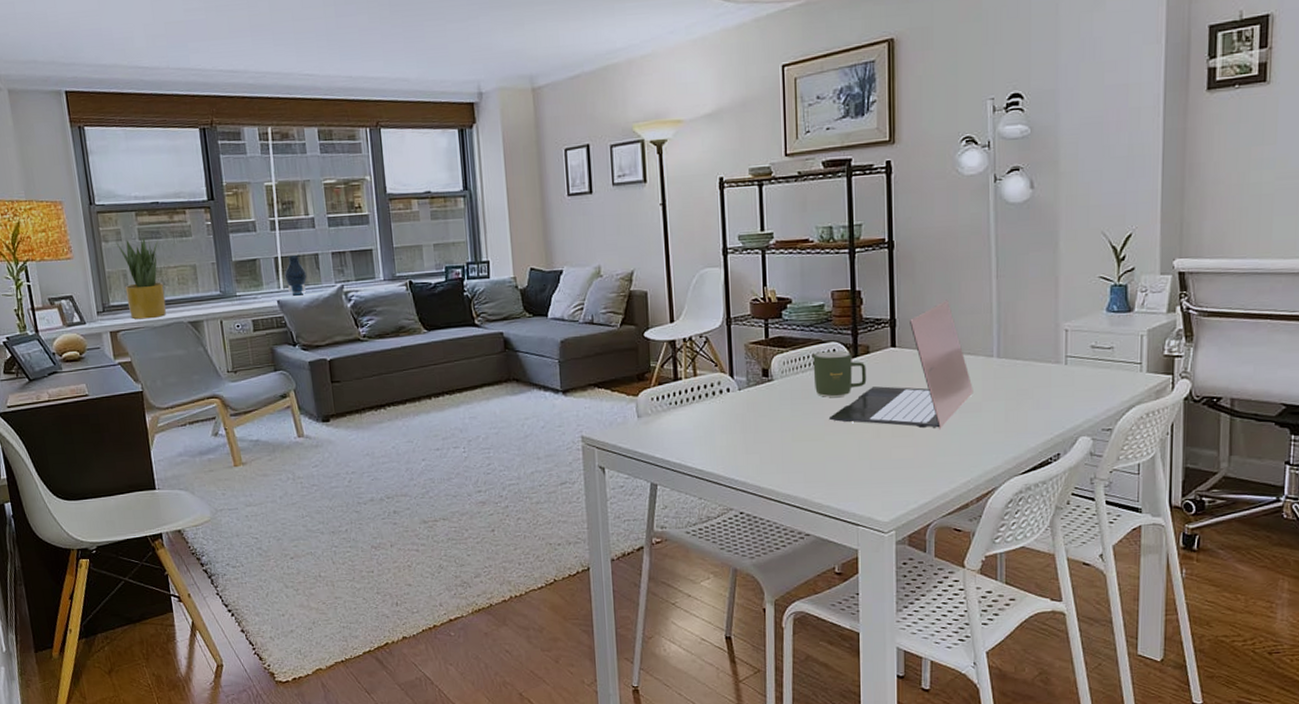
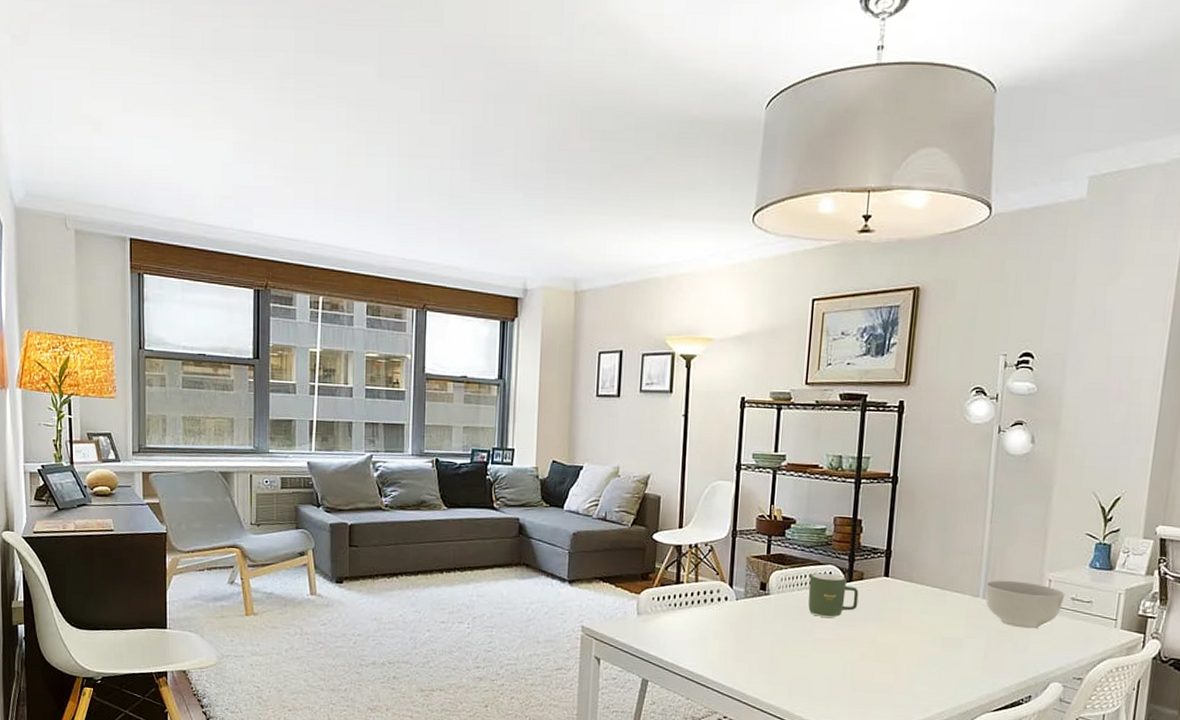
planter: present [116,238,167,320] -> none [159,386,202,465]
vase: present [284,255,307,296] -> none [317,421,338,460]
laptop: present [828,299,973,431] -> none [817,538,957,661]
bowl: none [998,335,1084,384] -> present [984,580,1065,629]

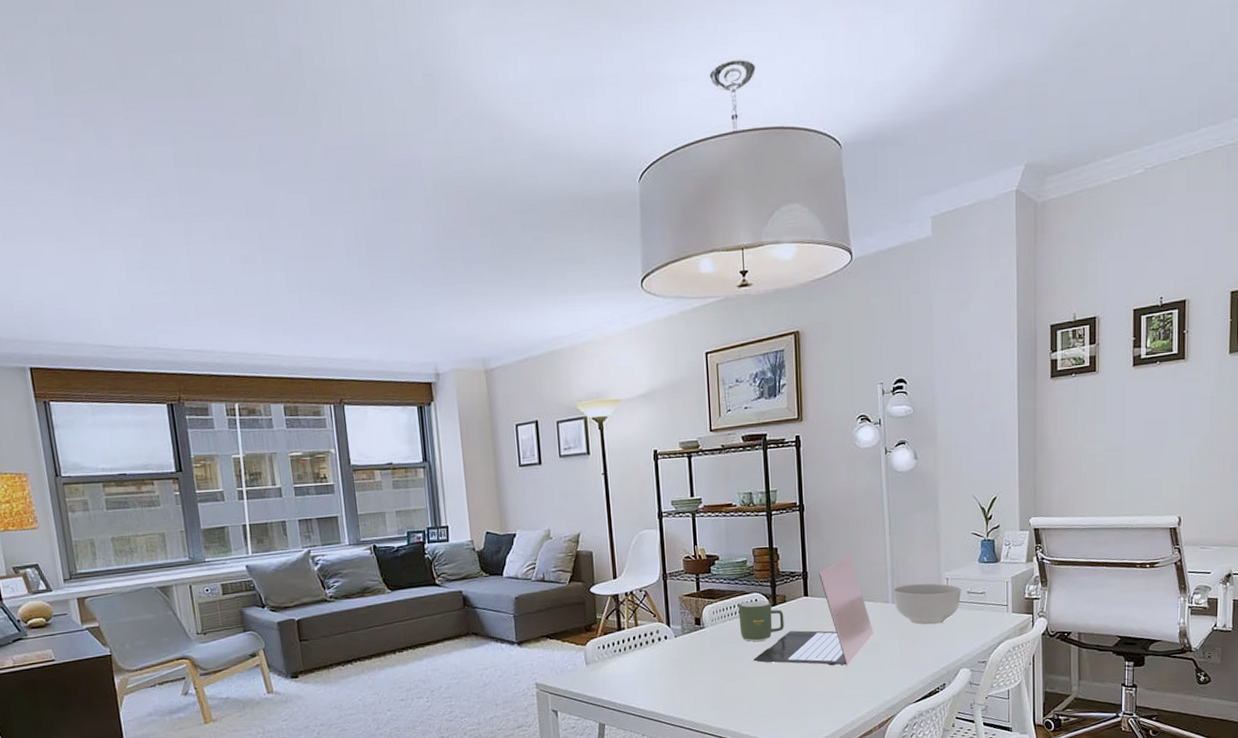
laptop: none [817,538,957,661] -> present [753,554,873,667]

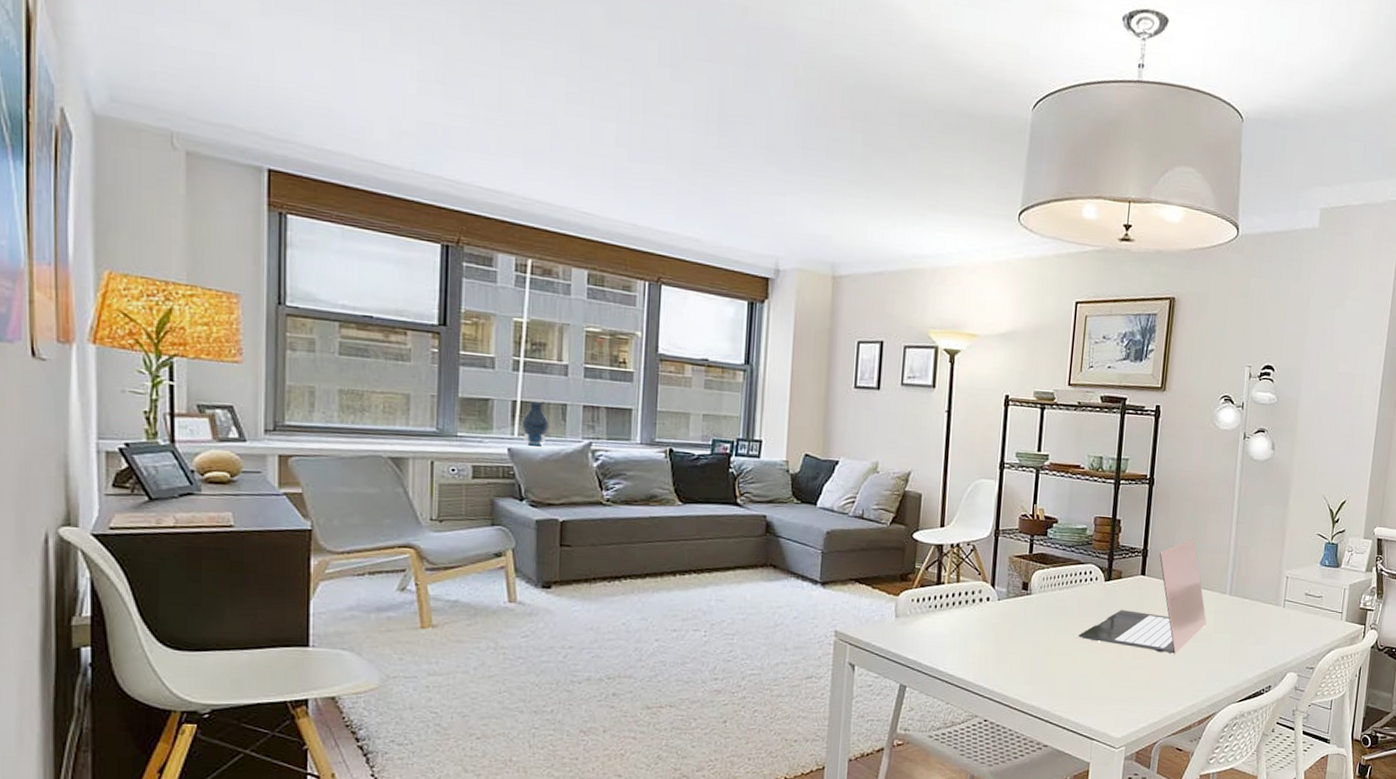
vase: none [252,523,275,561] -> present [521,402,549,446]
mug: present [738,600,784,641] -> none [1069,572,1118,616]
bowl: present [892,583,962,625] -> none [1231,577,1300,623]

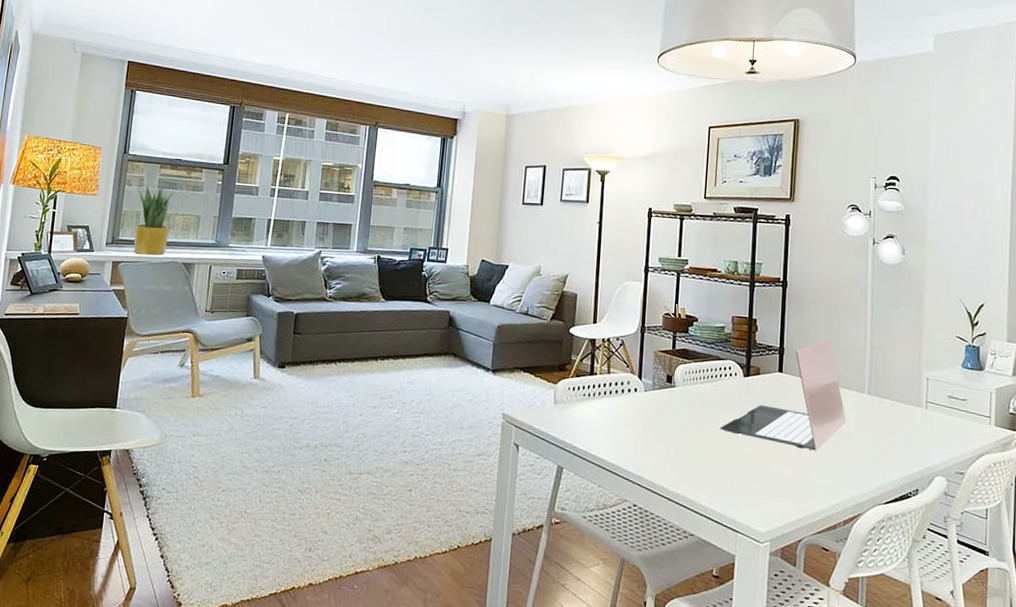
planter: none [306,351,367,447] -> present [134,186,175,256]
vase: present [521,402,549,446] -> none [273,220,292,254]

